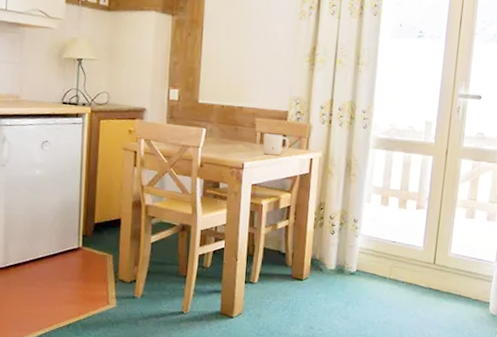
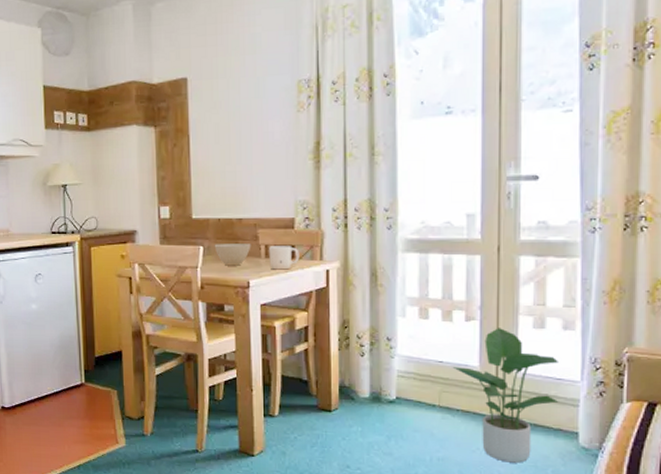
bowl: none [216,127,249,149] -> present [214,243,251,266]
potted plant: none [402,216,481,326] -> present [452,328,559,463]

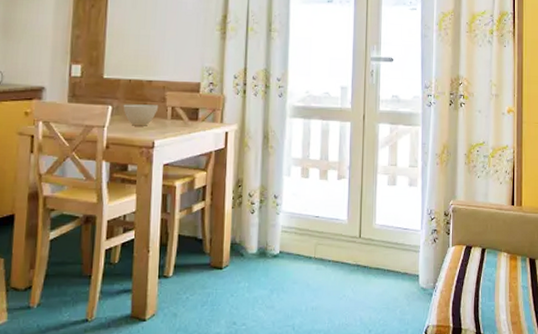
mug: present [269,246,300,270] -> none [174,108,203,131]
potted plant: present [452,328,559,463] -> none [326,185,405,306]

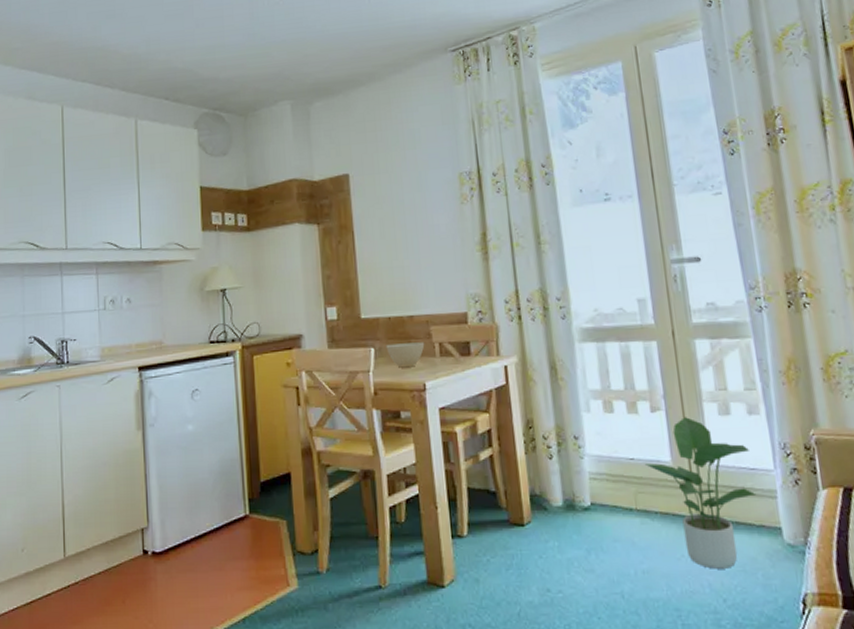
potted plant: none [326,185,405,306] -> present [644,417,757,569]

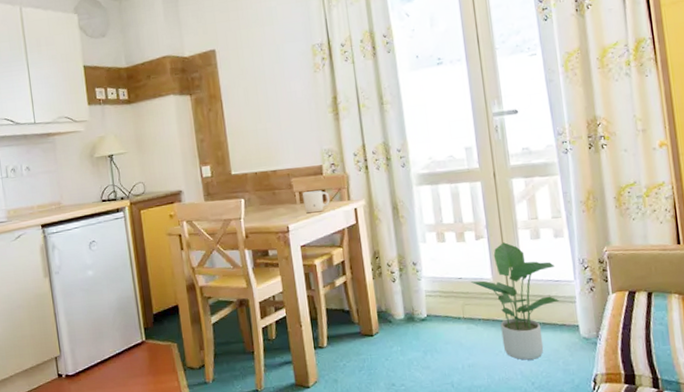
bowl: present [386,342,425,368] -> none [254,192,287,215]
mug: none [443,342,476,369] -> present [303,190,330,214]

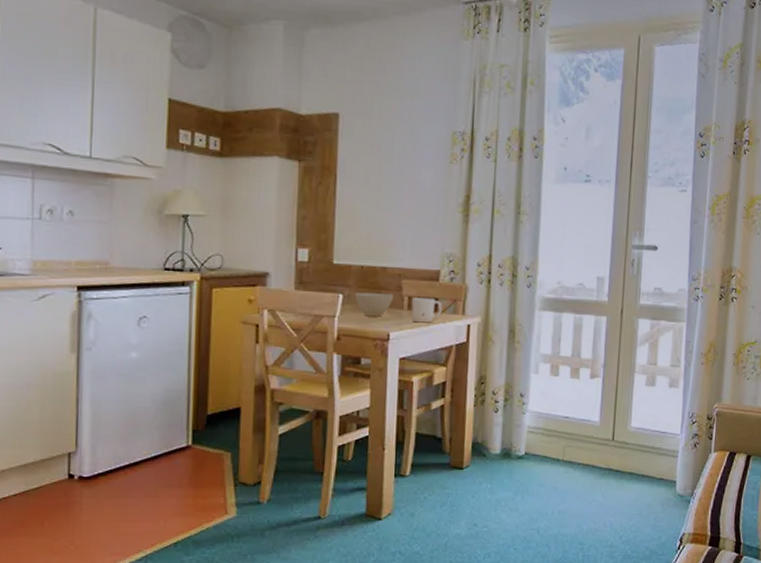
bowl: none [254,192,287,215] -> present [354,292,394,317]
potted plant: present [470,242,560,360] -> none [576,385,664,512]

